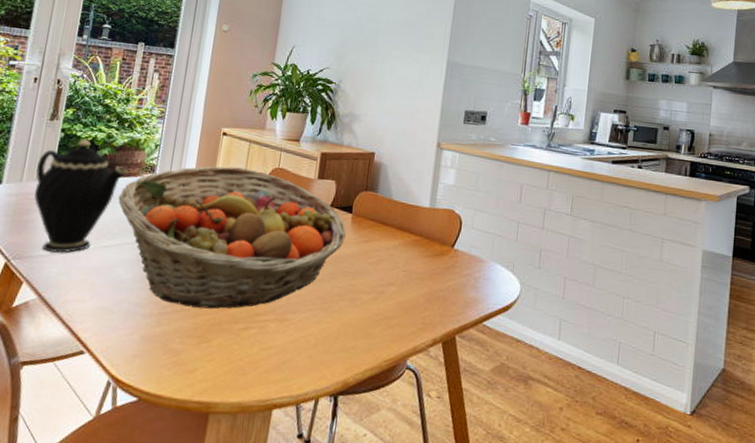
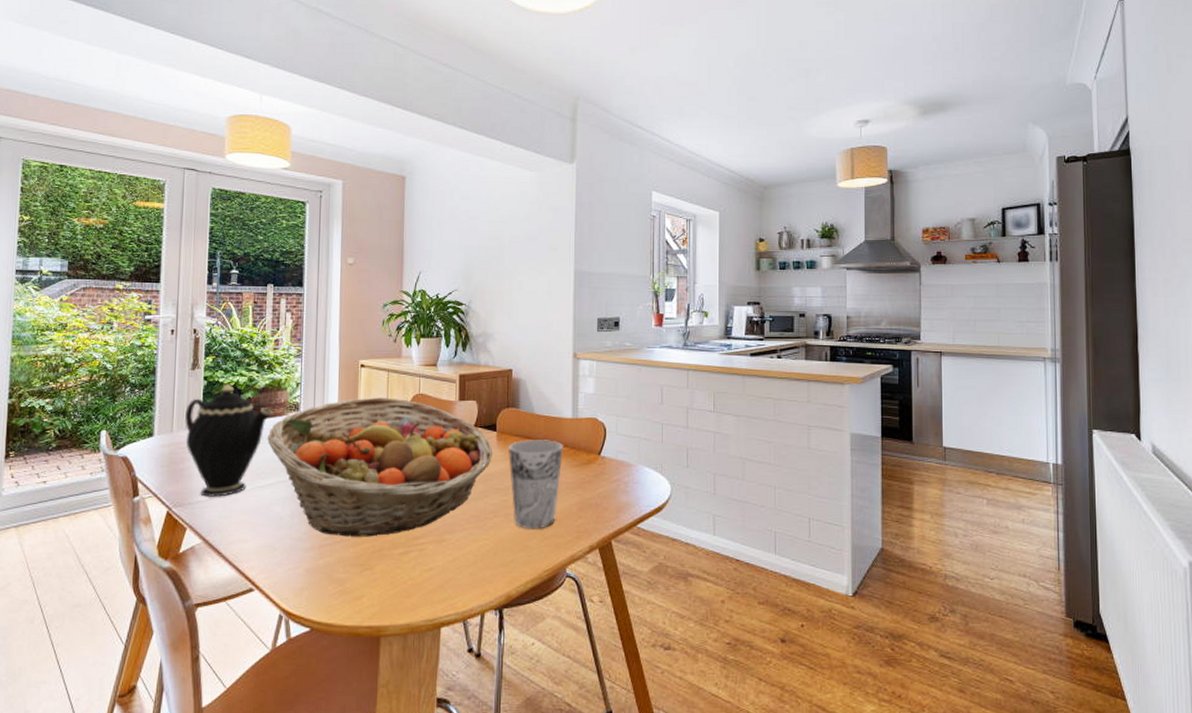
cup: none [359,224,417,317] -> present [507,439,563,529]

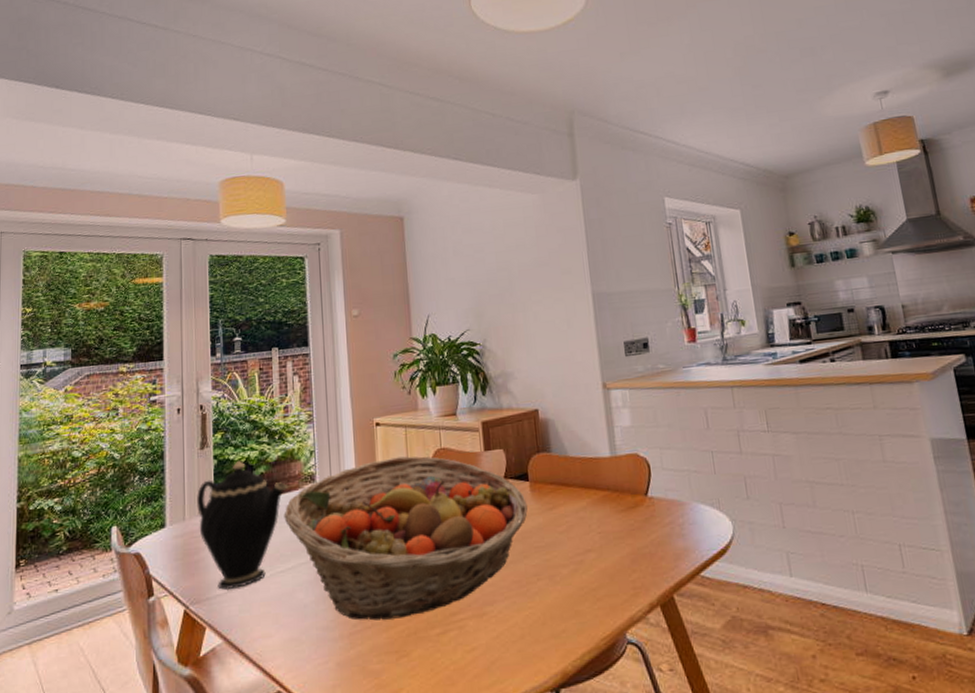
cup: present [507,439,563,529] -> none [544,484,607,591]

